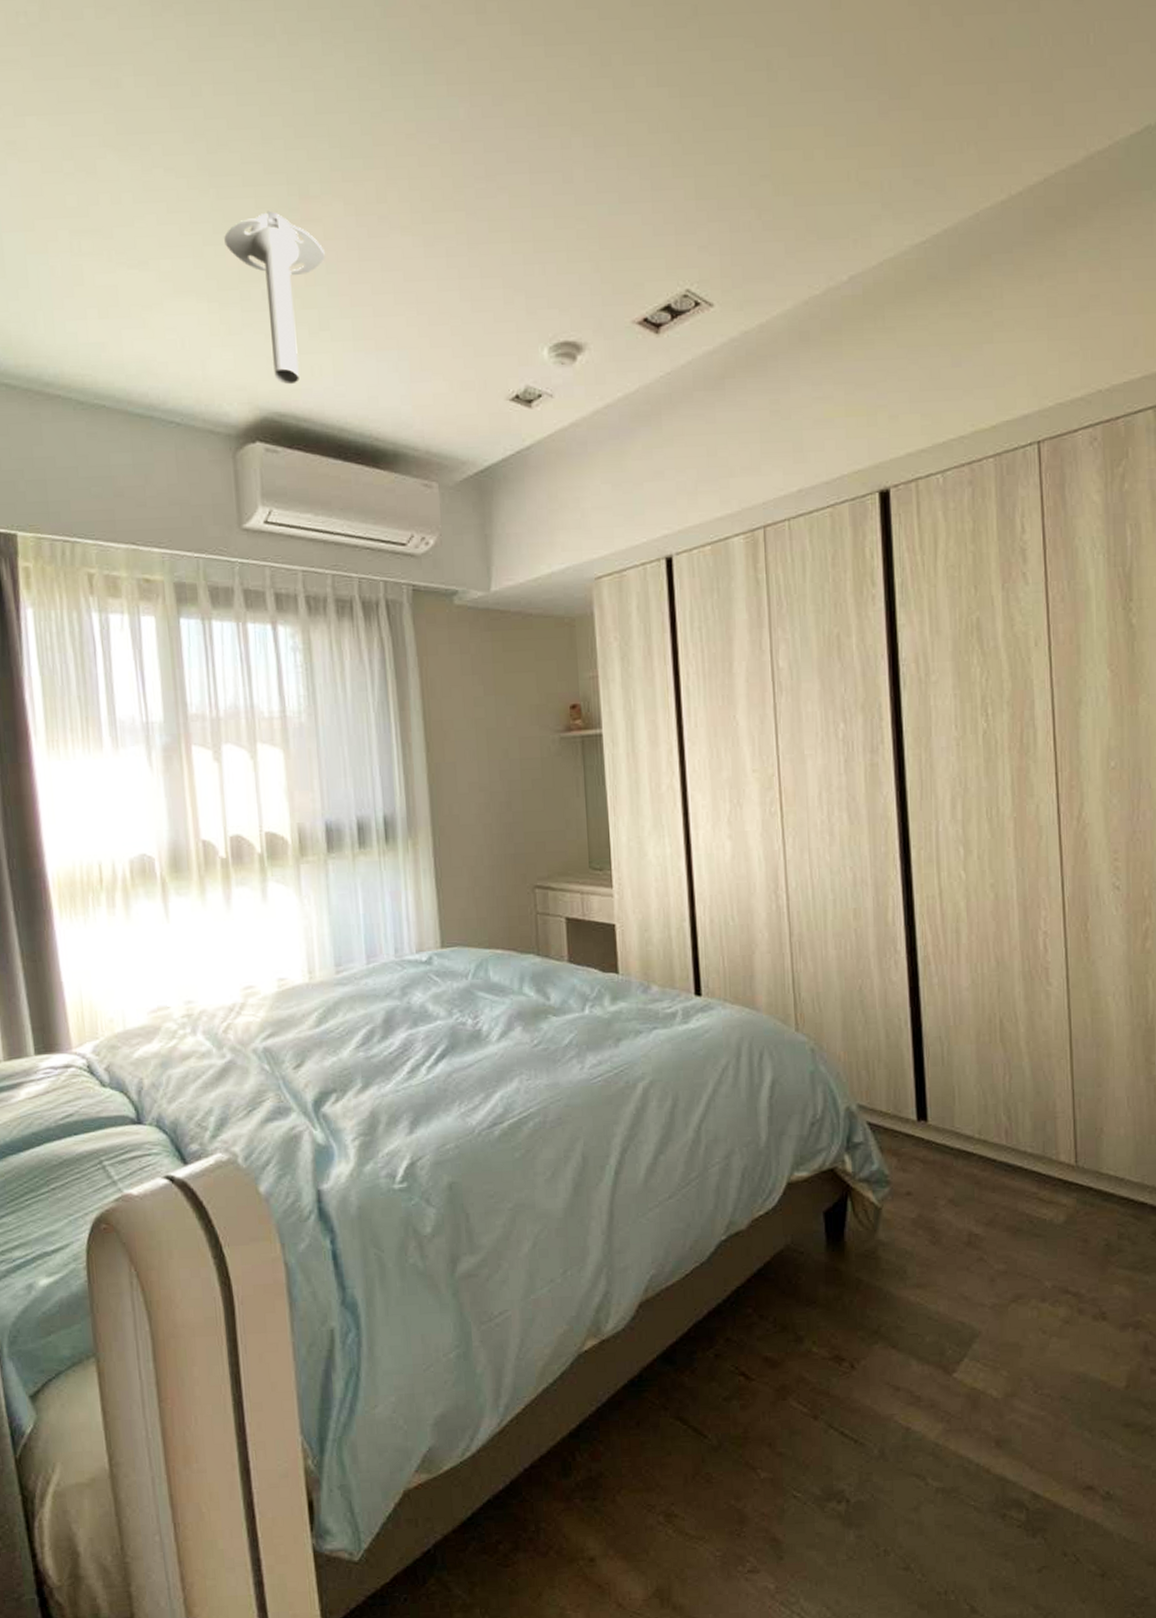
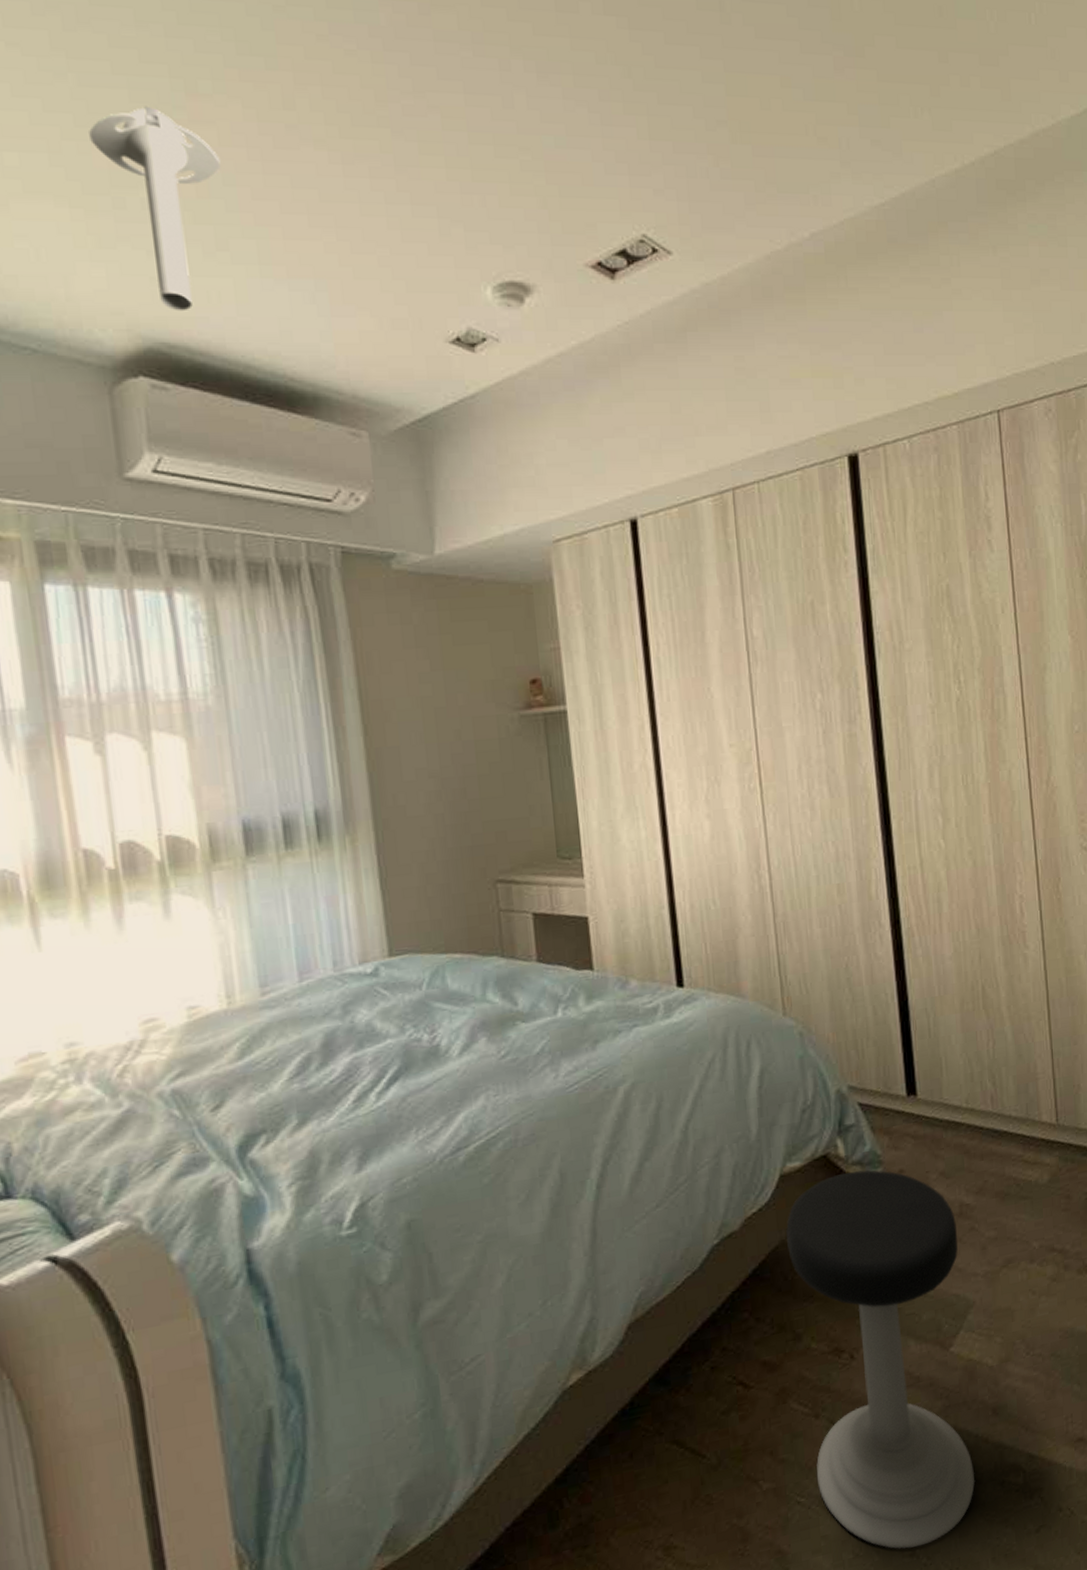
stool: none [792,1187,975,1562] -> present [786,1170,976,1549]

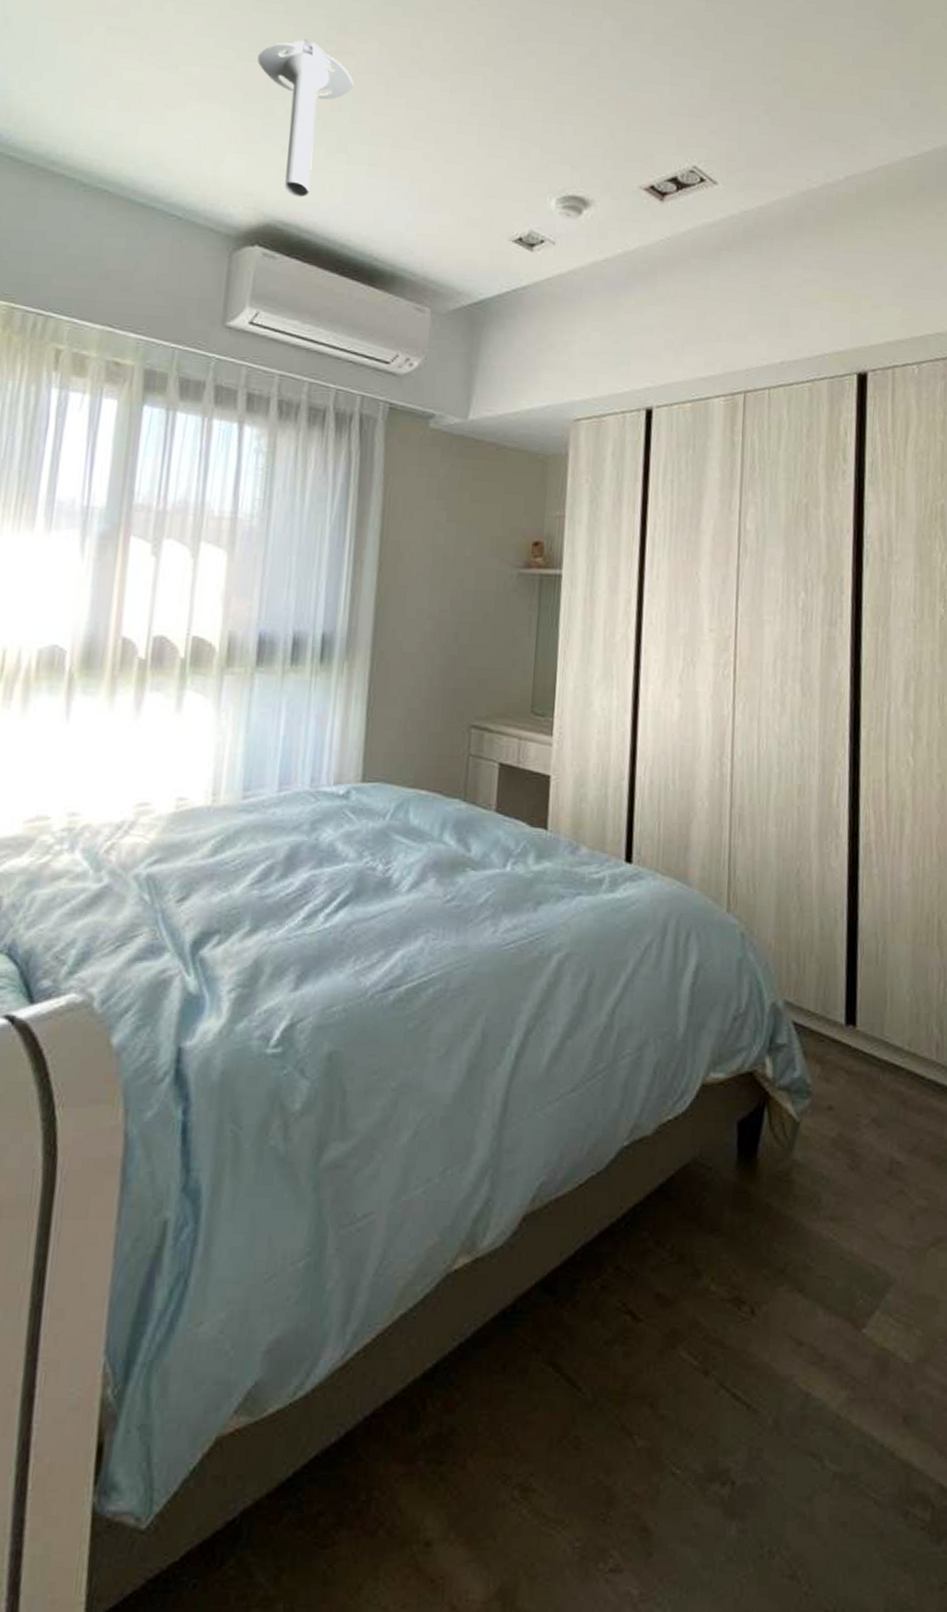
stool: present [786,1170,976,1549] -> none [696,1096,885,1569]

